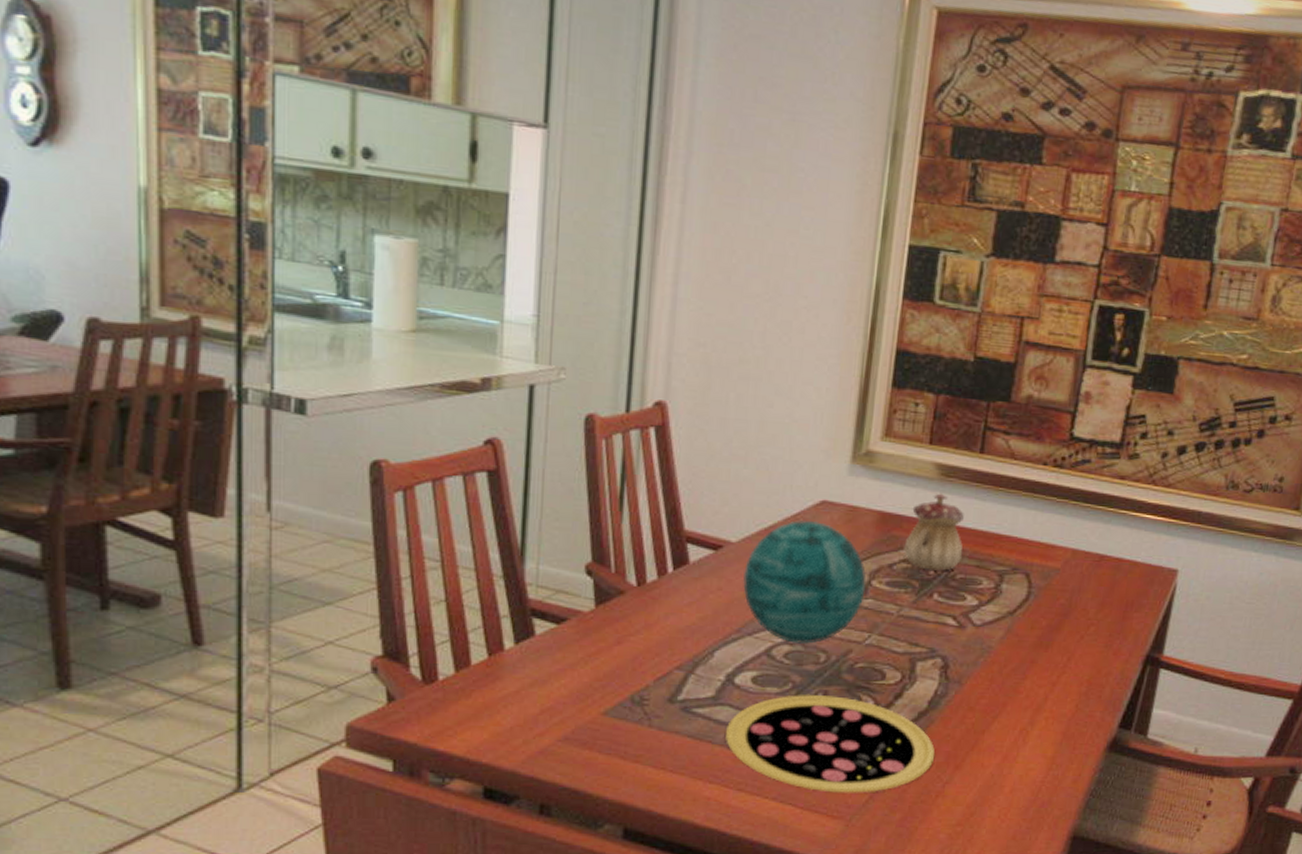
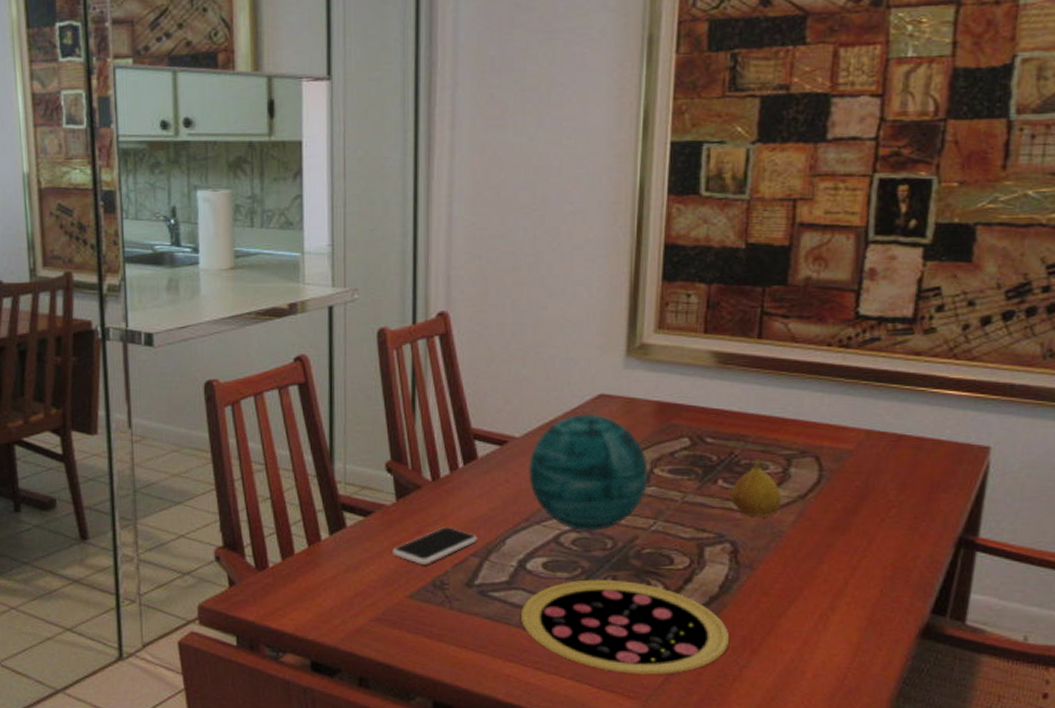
smartphone: none [587,637,684,678] -> present [393,527,478,565]
teapot: present [903,493,964,571] -> none [684,380,745,457]
fruit: none [944,574,994,633] -> present [730,459,783,517]

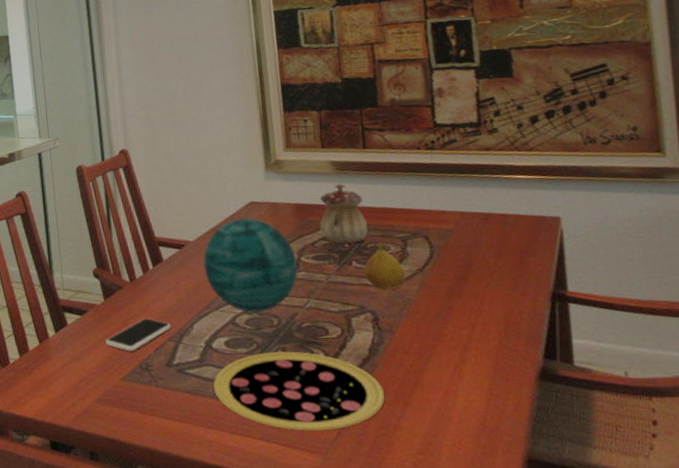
teapot: none [684,380,745,457] -> present [320,183,368,244]

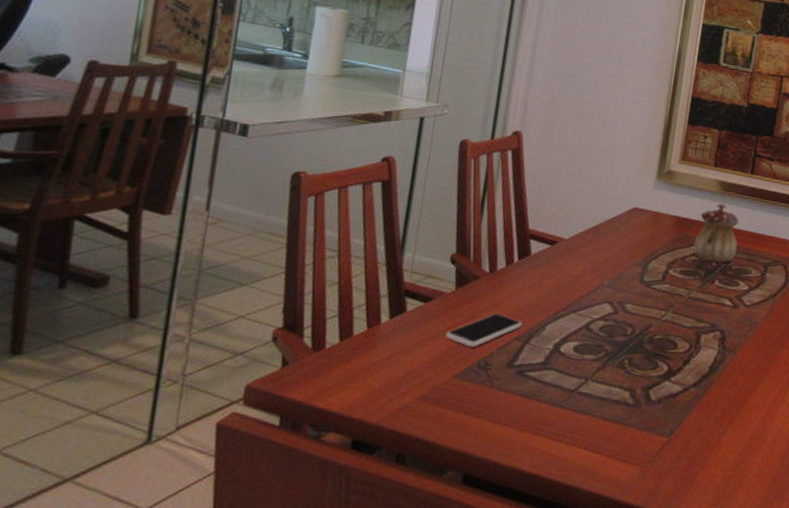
decorative orb: present [203,218,298,313] -> none [570,222,665,320]
pizza: present [213,351,385,431] -> none [550,361,714,443]
fruit: present [363,242,407,289] -> none [722,265,760,311]

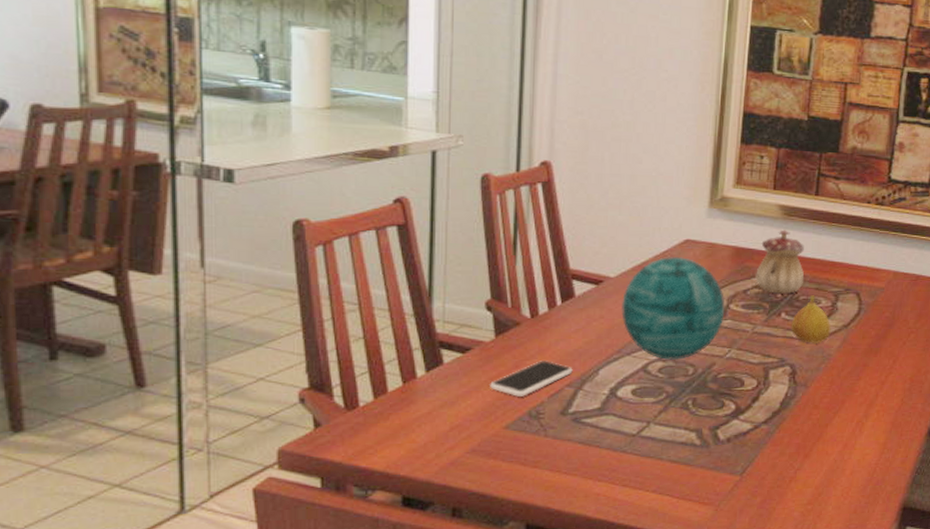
decorative orb: none [570,222,665,320] -> present [620,256,725,360]
fruit: none [722,265,760,311] -> present [790,295,831,343]

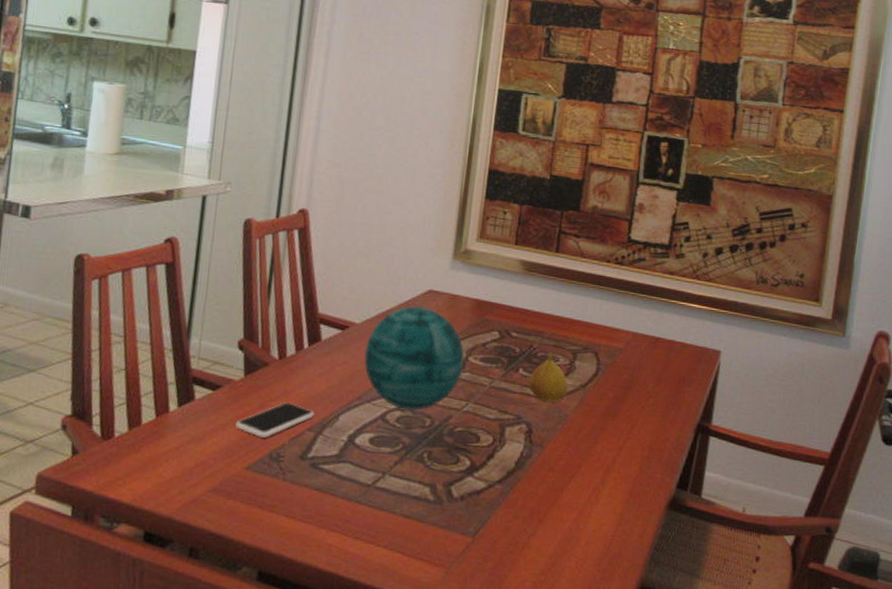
teapot: present [755,229,804,294] -> none [495,285,544,350]

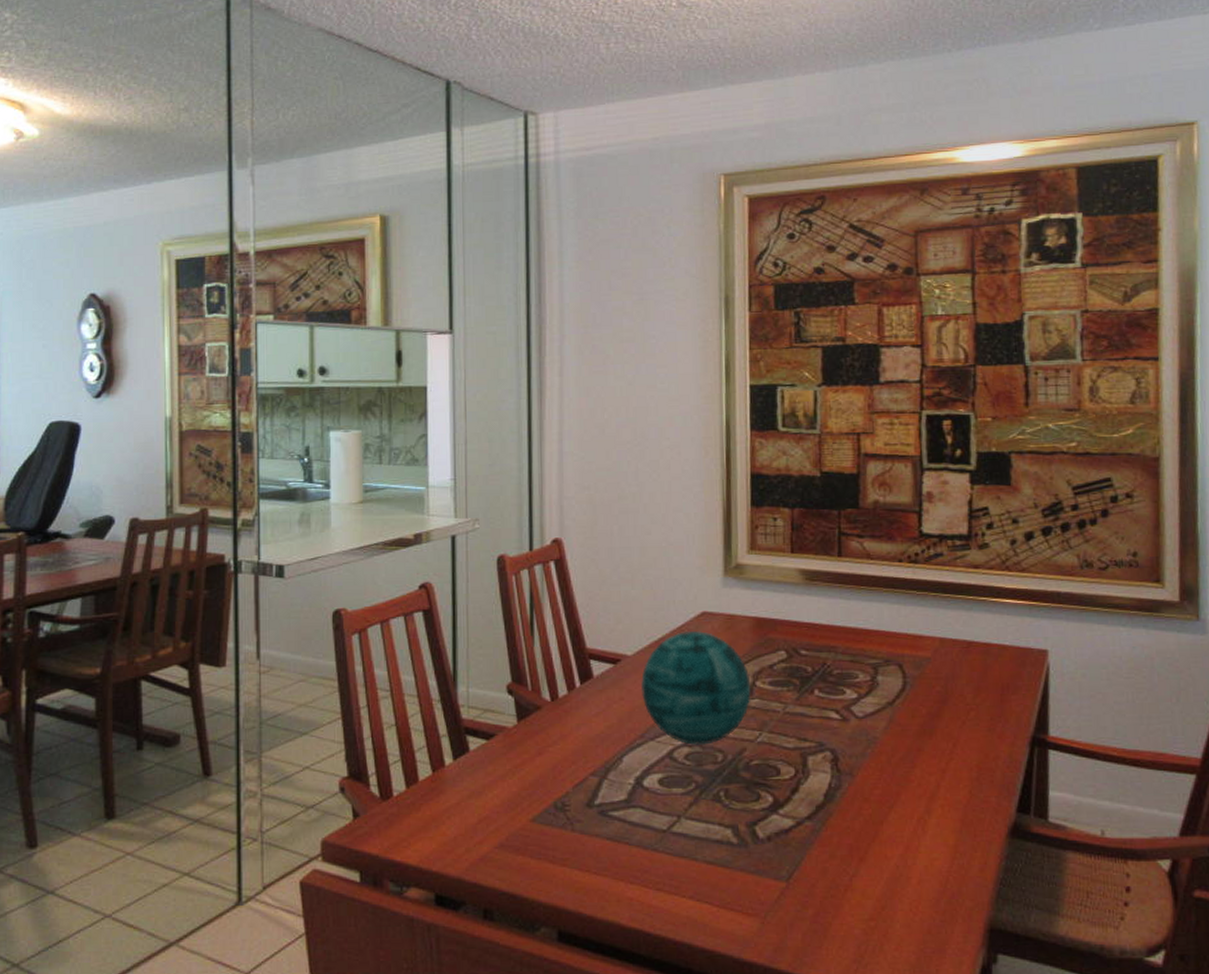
smartphone: present [235,402,314,438] -> none [515,747,596,786]
fruit: present [528,352,569,402] -> none [826,669,874,724]

